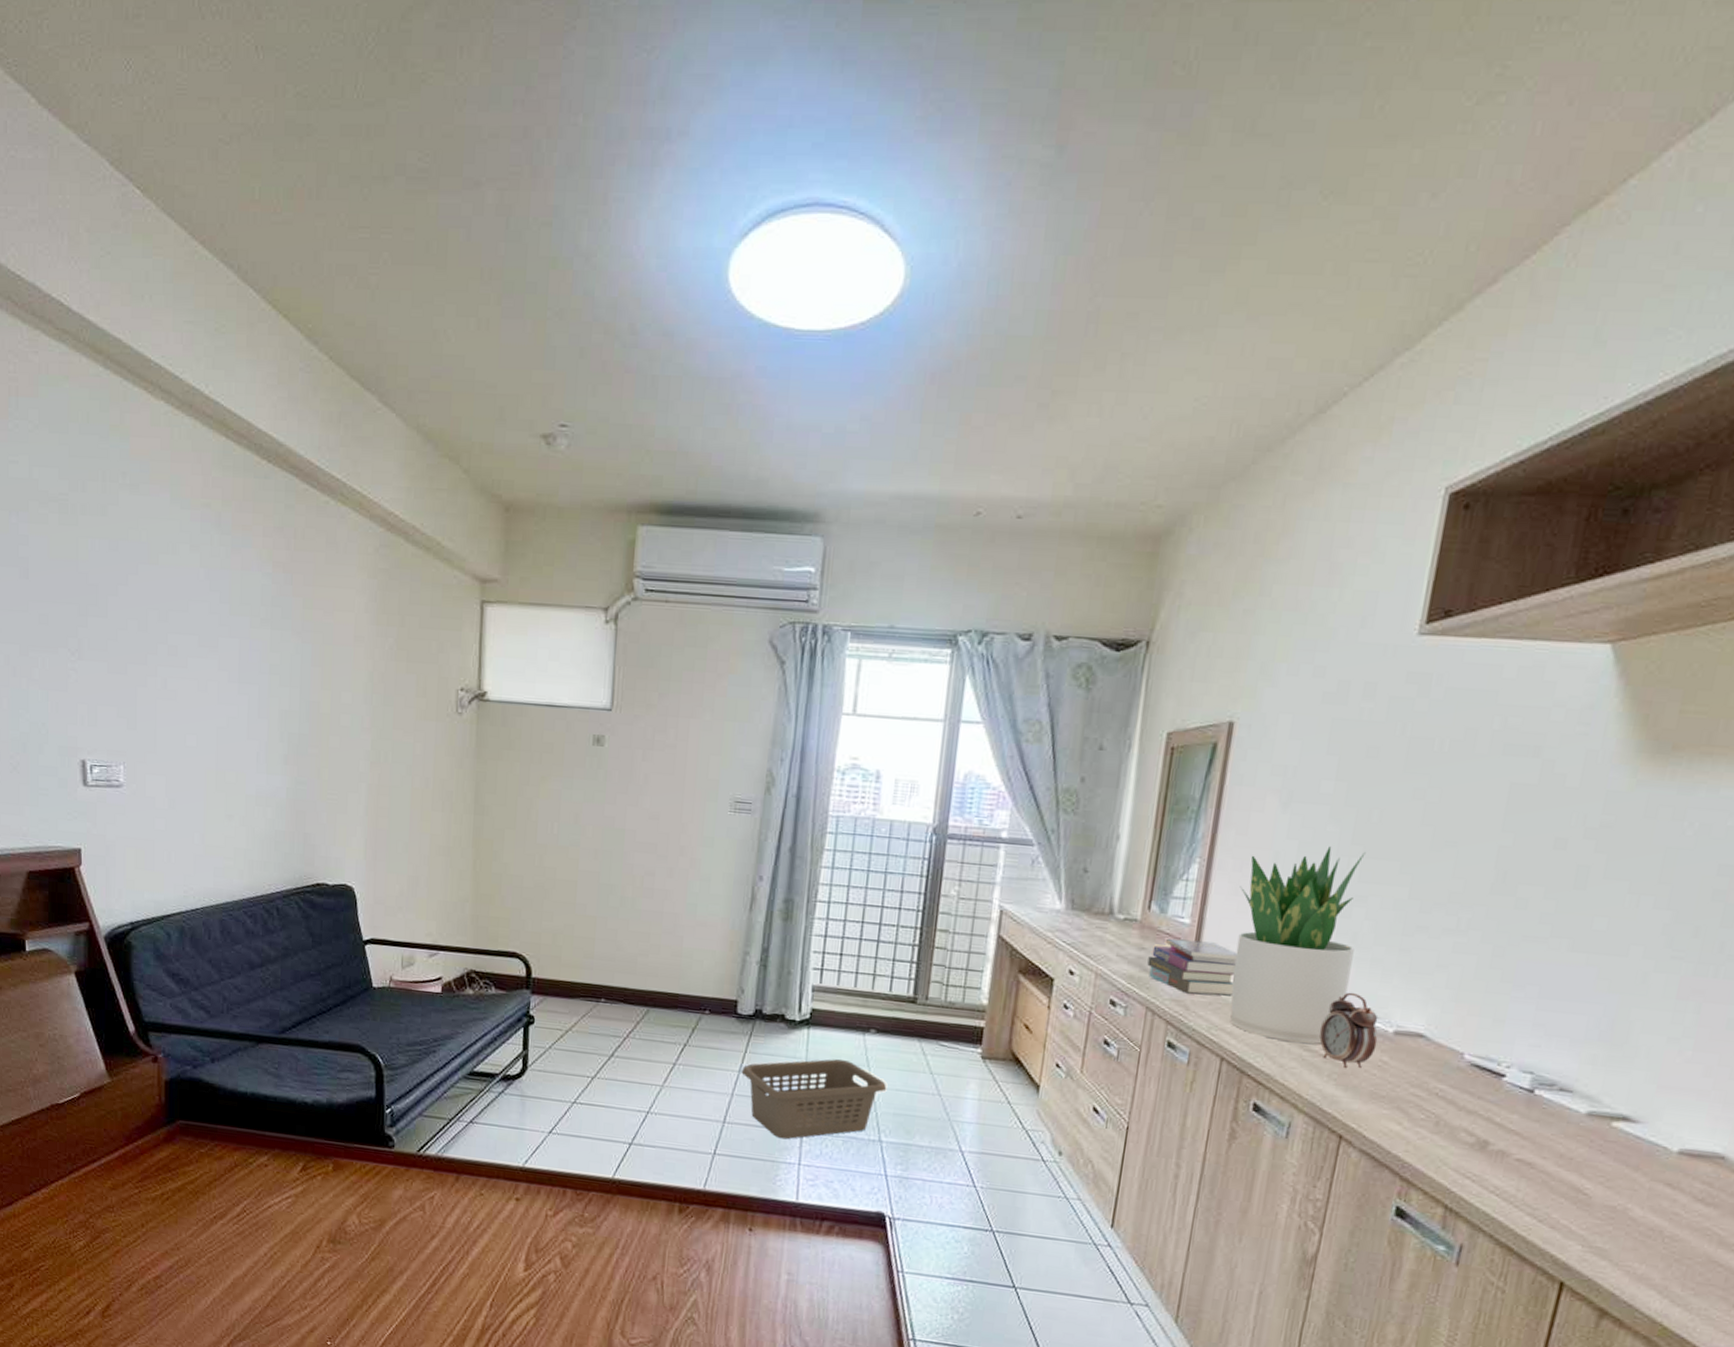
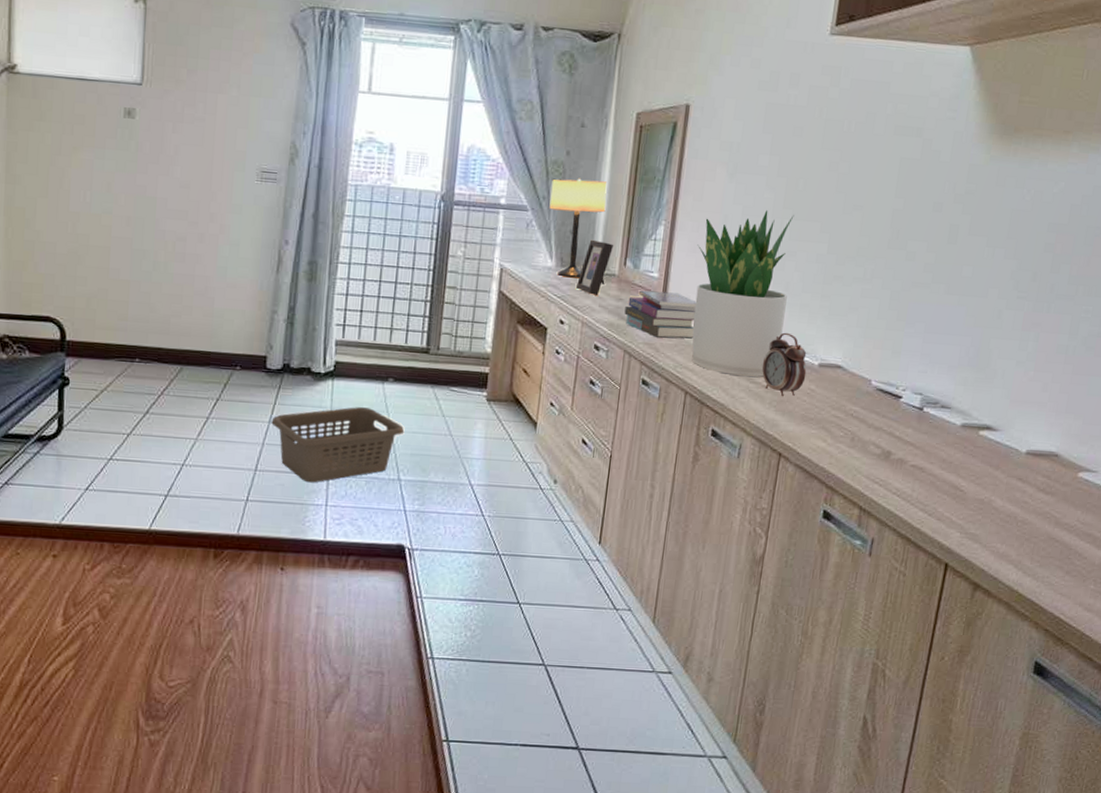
table lamp: none [1059,808,1130,923] -> present [549,178,607,278]
picture frame: none [1088,879,1135,945] -> present [575,239,613,297]

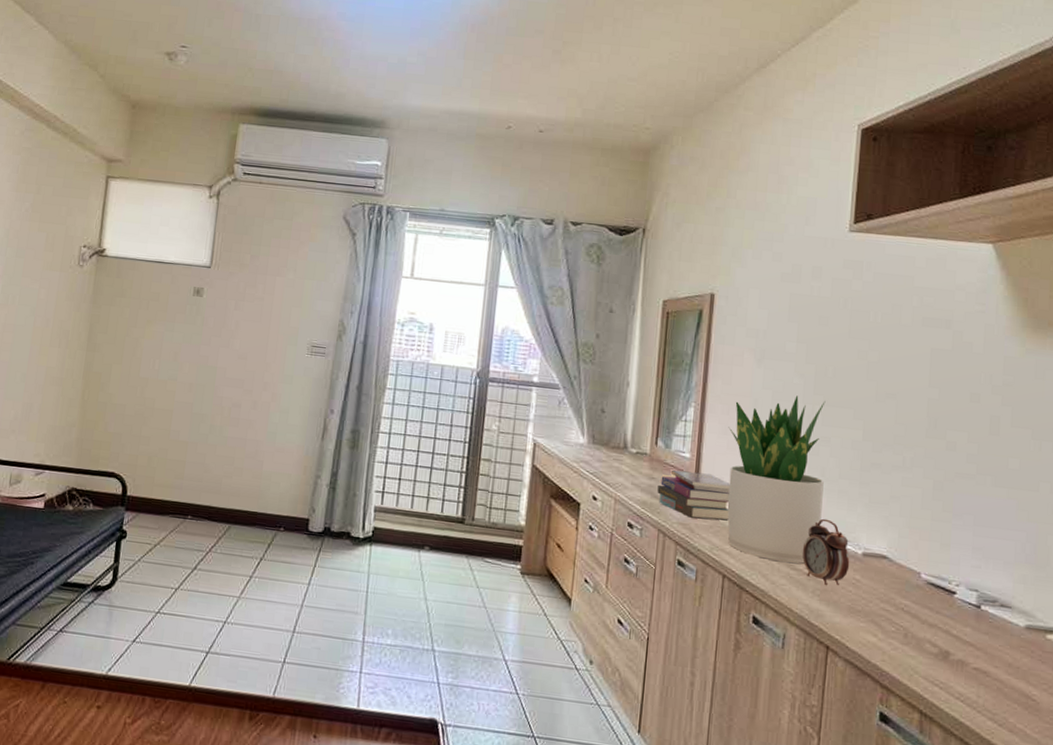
laundry basket: present [271,407,405,483] -> none [310,573,439,649]
table lamp: present [549,178,607,278] -> none [580,359,636,456]
picture frame: present [575,239,613,297] -> none [607,418,644,474]

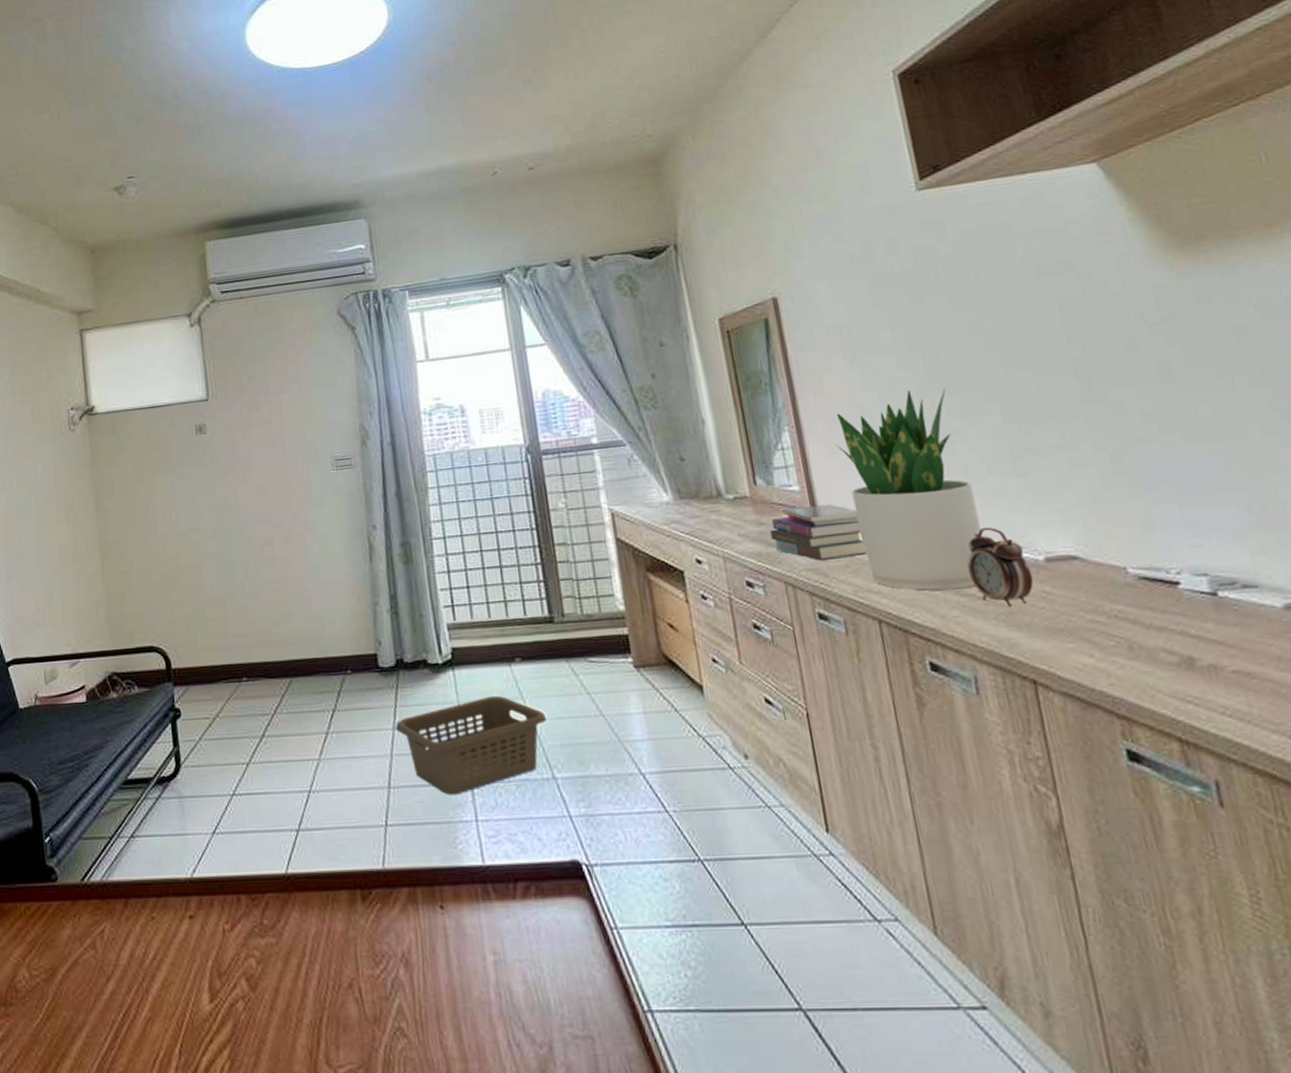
laundry basket: none [310,573,439,649] -> present [395,696,548,795]

